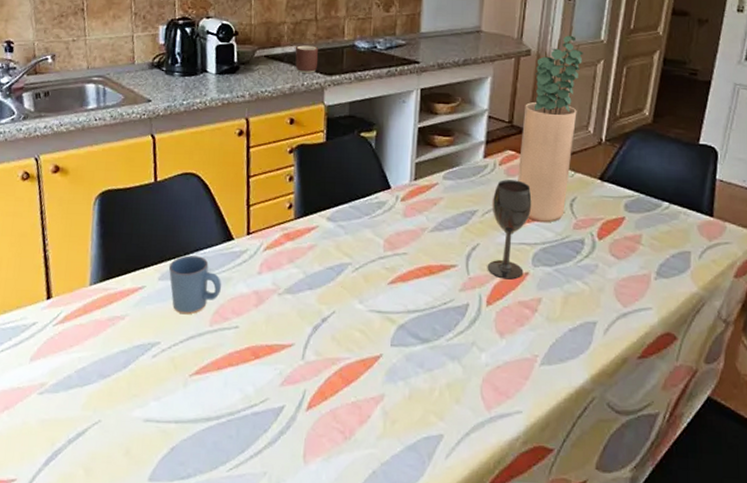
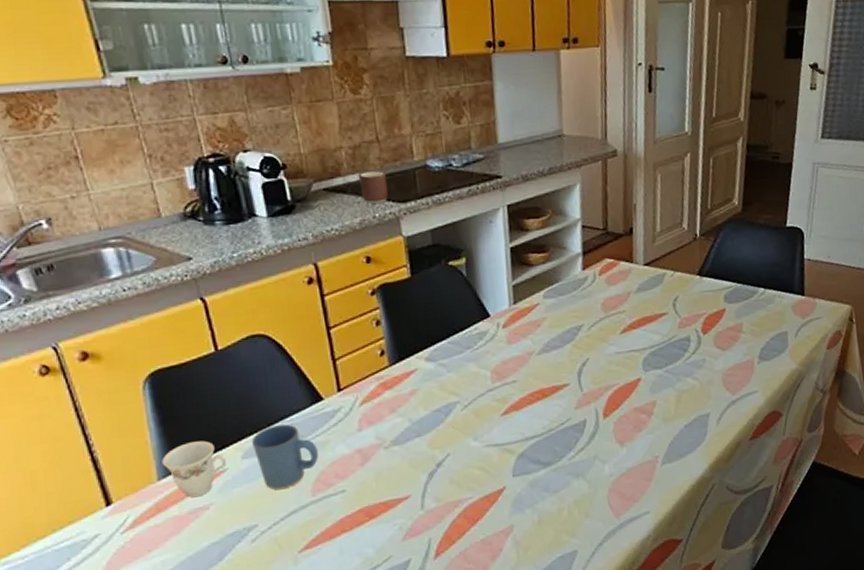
teacup: none [96,257,146,307] -> present [162,440,227,498]
wine glass: present [487,179,532,280] -> none [596,288,637,389]
vase: present [518,26,583,222] -> none [617,120,670,327]

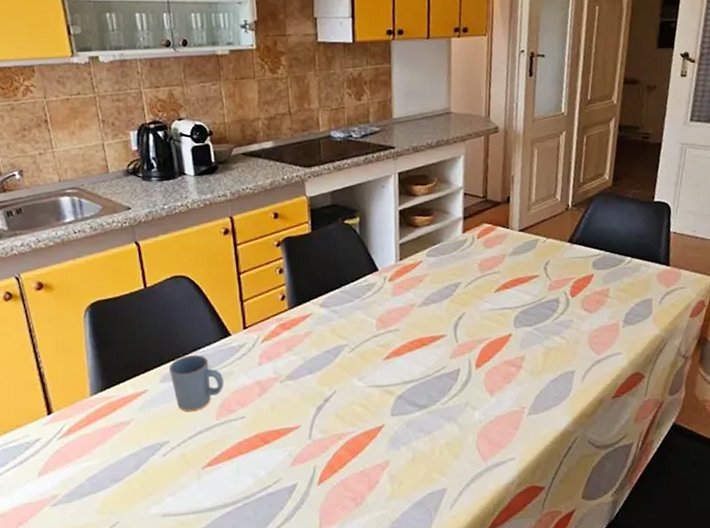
teacup: present [162,440,227,498] -> none [95,364,147,413]
mug: present [358,171,389,204] -> none [272,139,297,167]

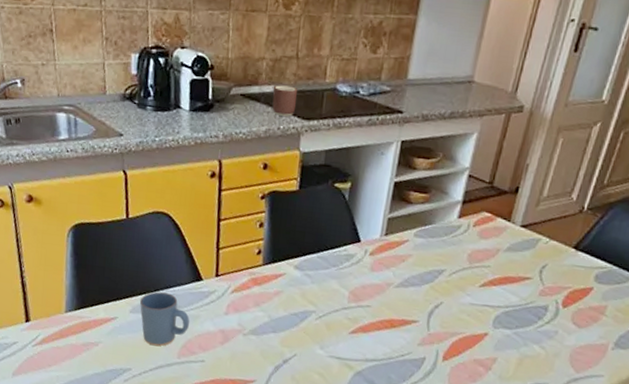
mug: none [272,139,297,167] -> present [272,85,298,116]

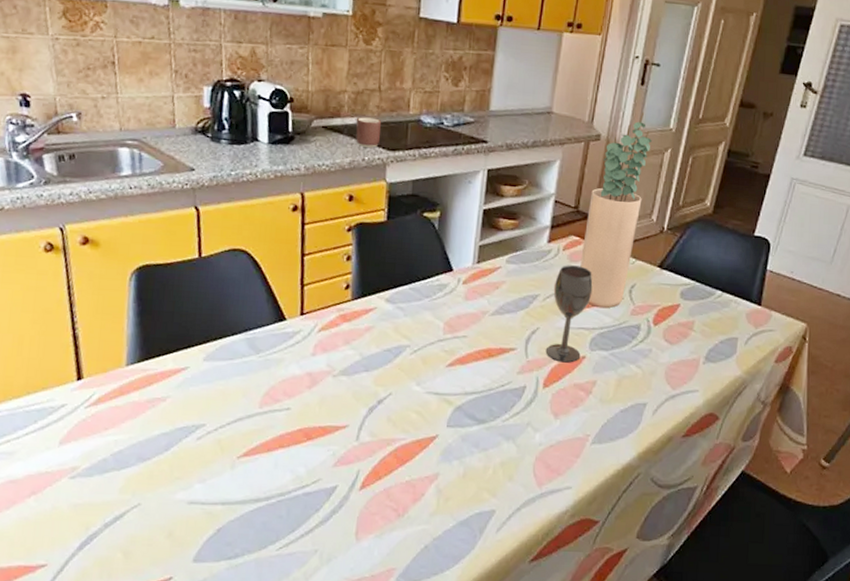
mug: present [139,292,190,346] -> none [214,335,273,396]
wine glass: none [447,241,503,339] -> present [545,265,593,363]
vase: none [490,82,580,287] -> present [580,112,652,308]

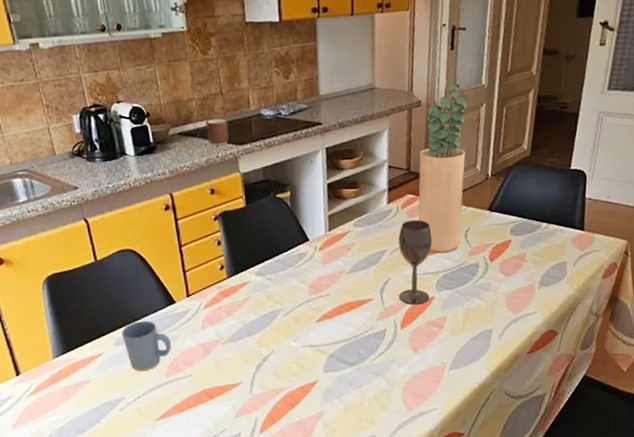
mug: none [214,335,273,396] -> present [121,321,172,371]

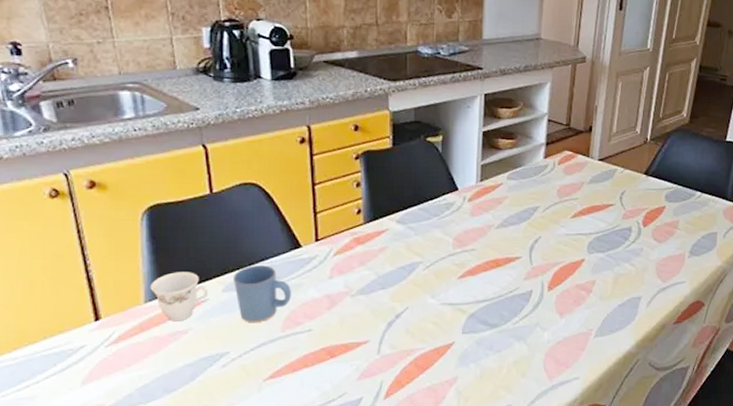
teacup: none [56,330,103,374] -> present [150,272,209,322]
mug: present [205,118,230,146] -> none [356,50,381,79]
wine glass: present [398,219,433,305] -> none [548,178,587,266]
vase: present [418,74,467,253] -> none [575,35,632,214]

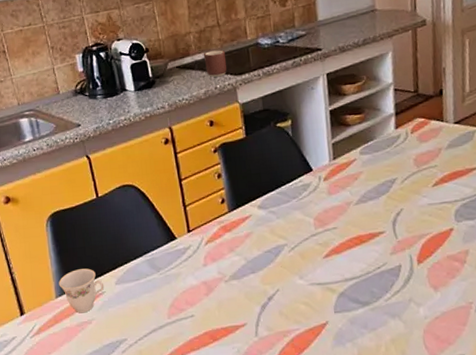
mug: present [232,265,292,322] -> none [122,258,174,311]
mug: none [356,50,381,79] -> present [203,50,228,77]

